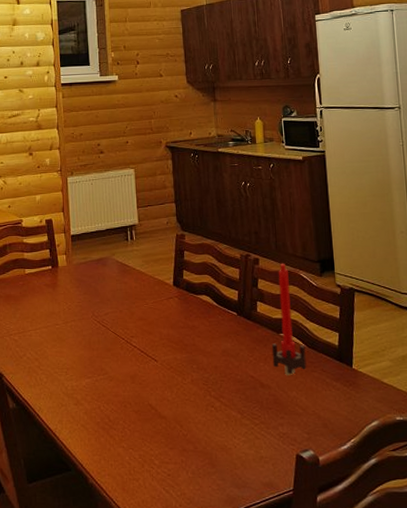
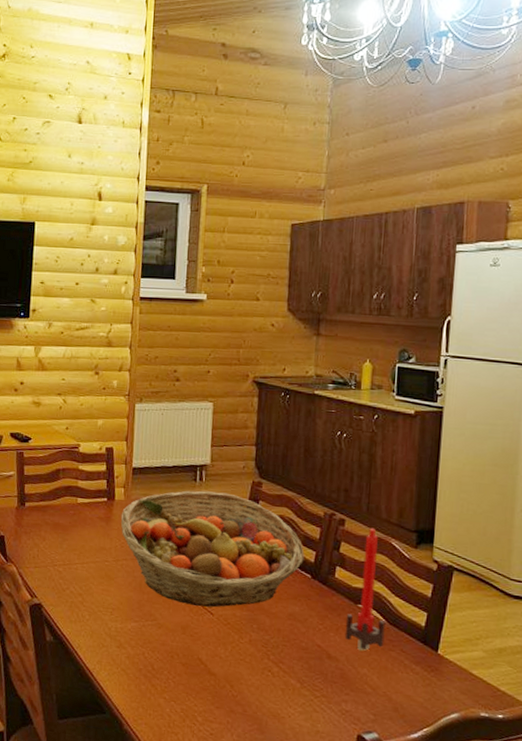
fruit basket: none [65,248,229,355] -> present [120,490,305,608]

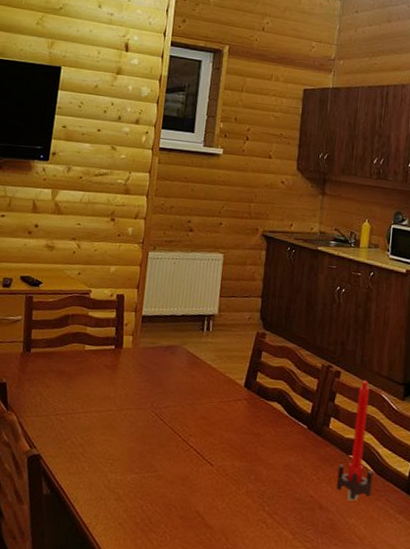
fruit basket: present [120,490,305,608] -> none [126,340,302,458]

